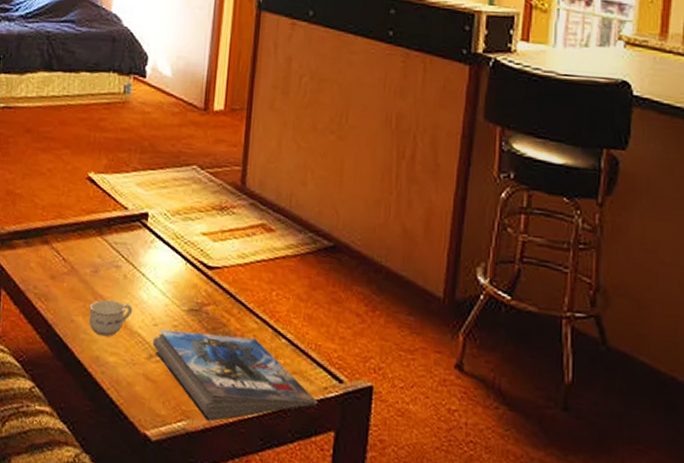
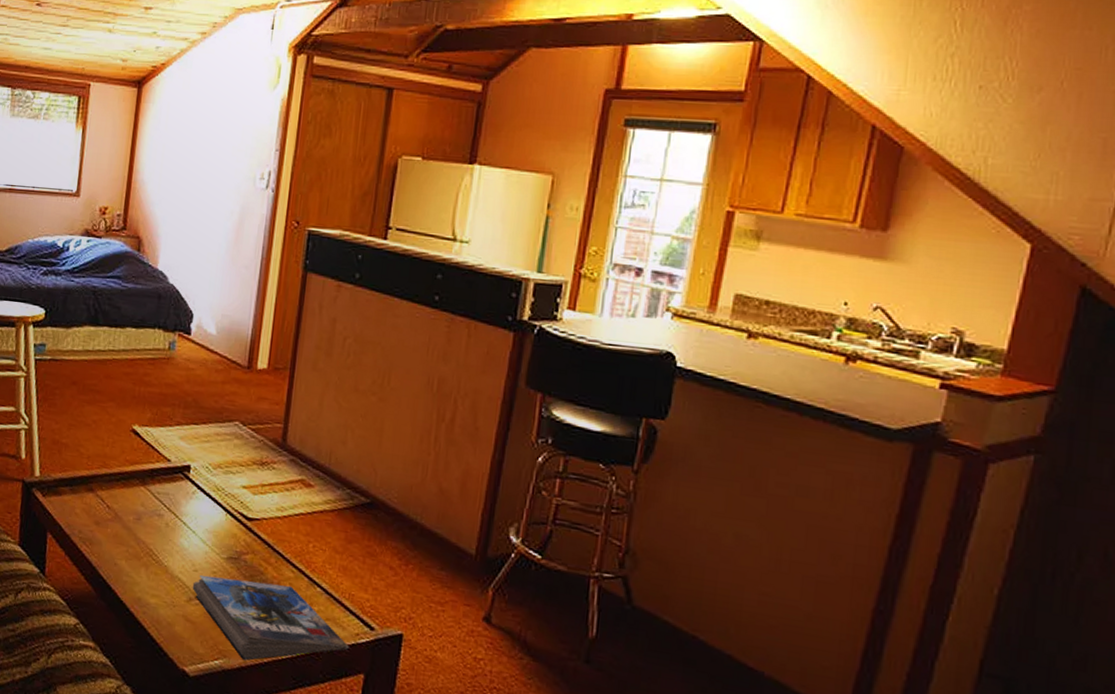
cup: present [88,299,133,337] -> none [131,545,174,580]

